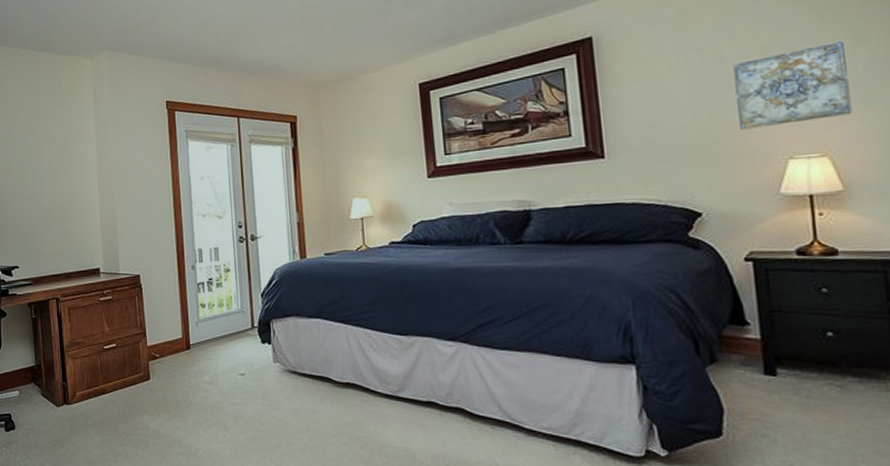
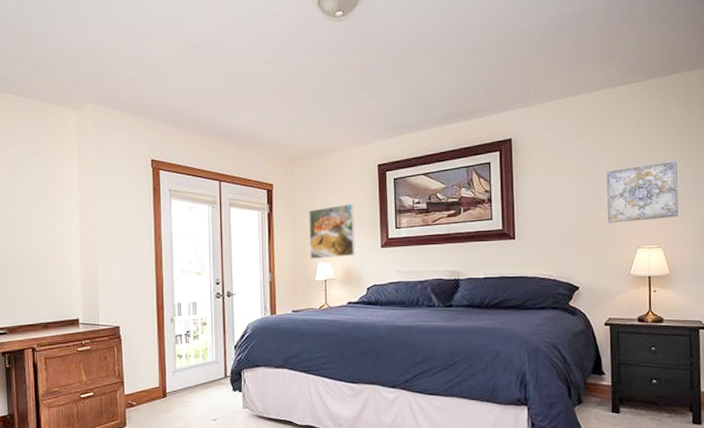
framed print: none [338,130,397,195] -> present [309,204,356,259]

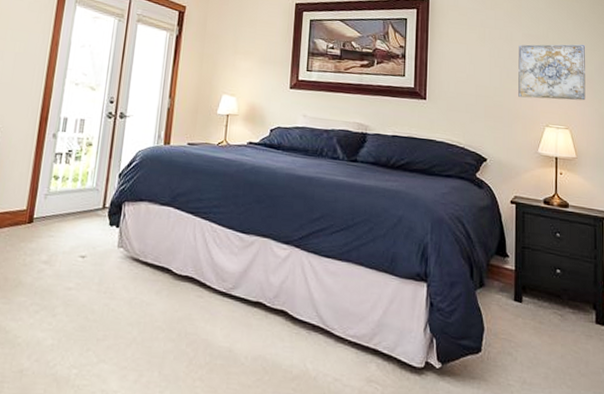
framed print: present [309,204,356,259] -> none [214,38,267,94]

